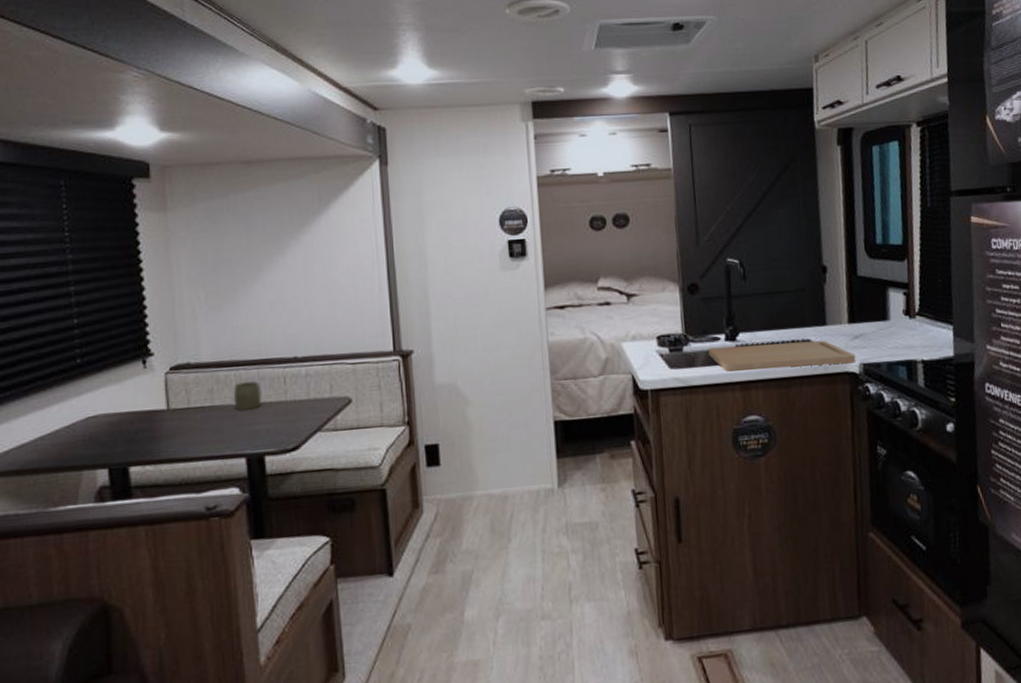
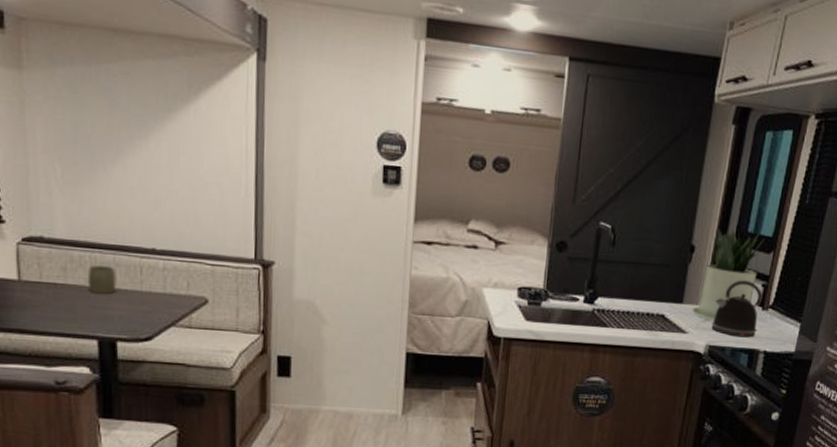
cutting board: present [708,340,856,372] -> none [565,307,704,344]
planter: none [837,242,897,339] -> present [692,228,765,322]
kettle: none [859,291,910,351] -> present [711,280,763,338]

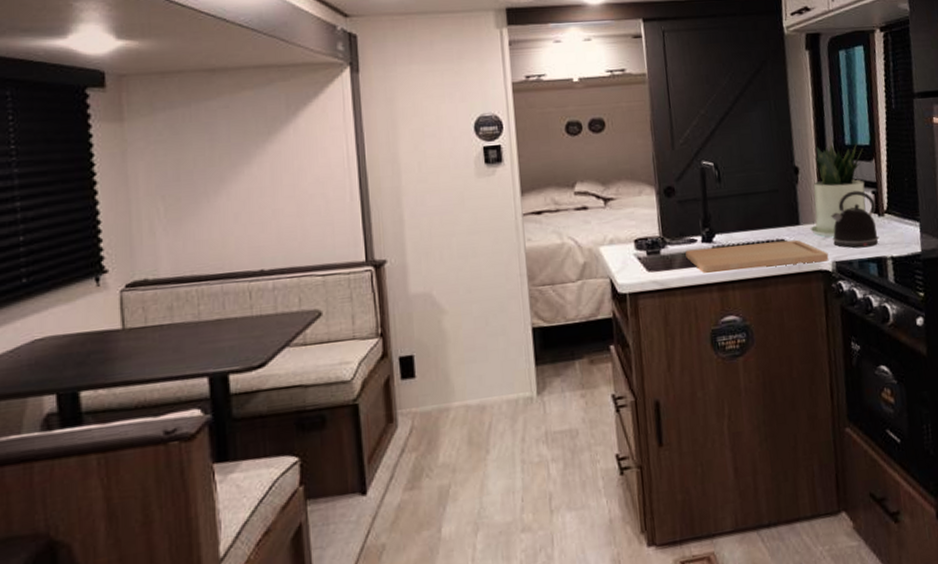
mug: present [87,264,117,295] -> none [194,296,226,329]
cutting board: none [565,307,704,344] -> present [685,239,829,274]

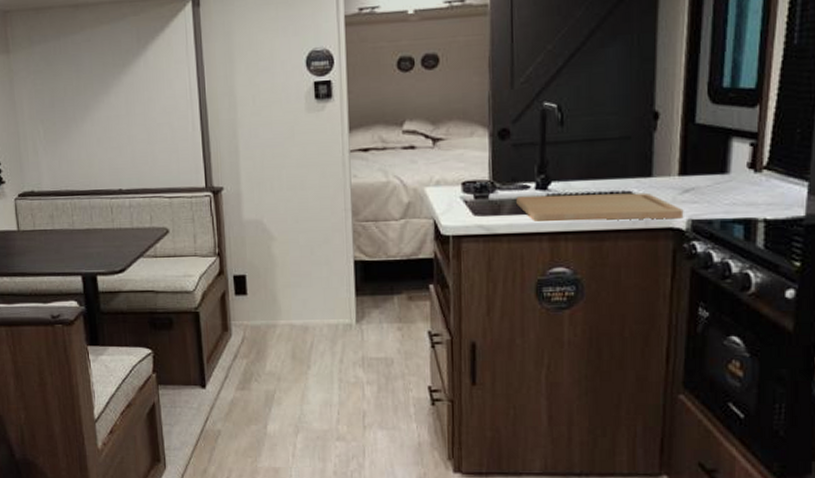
planter: present [810,143,866,238] -> none [665,86,746,193]
kettle: present [831,190,880,248] -> none [691,141,753,207]

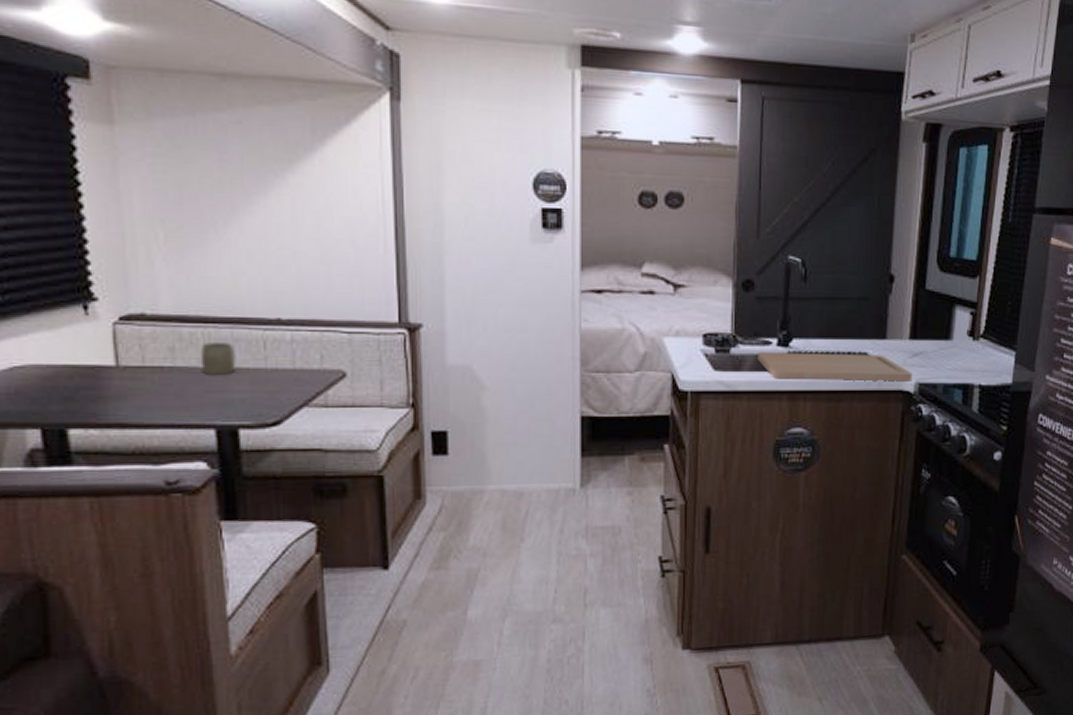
mug: none [69,209,93,236] -> present [200,341,236,376]

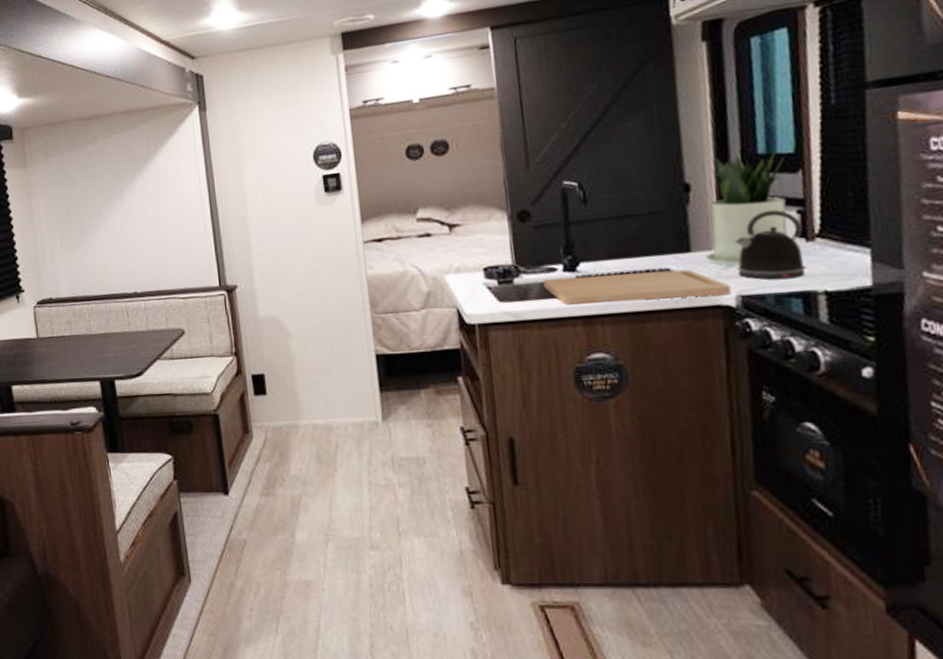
mug: present [200,341,236,376] -> none [86,314,110,341]
planter: none [897,255,969,357] -> present [705,151,787,267]
kettle: none [920,309,972,372] -> present [735,210,807,280]

